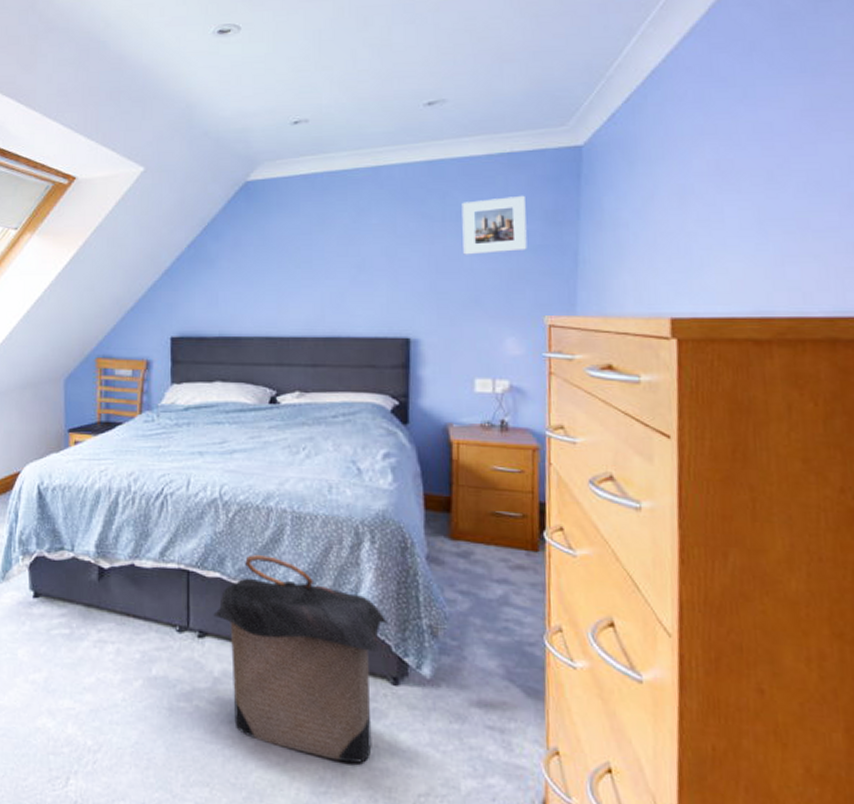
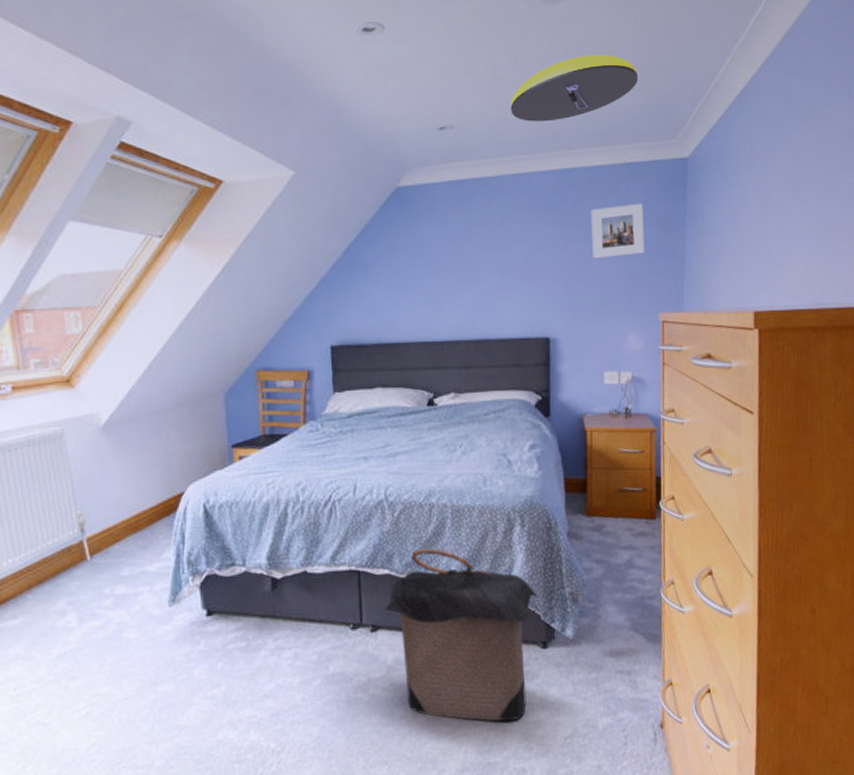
ceiling light: none [371,41,521,113] -> present [510,54,638,122]

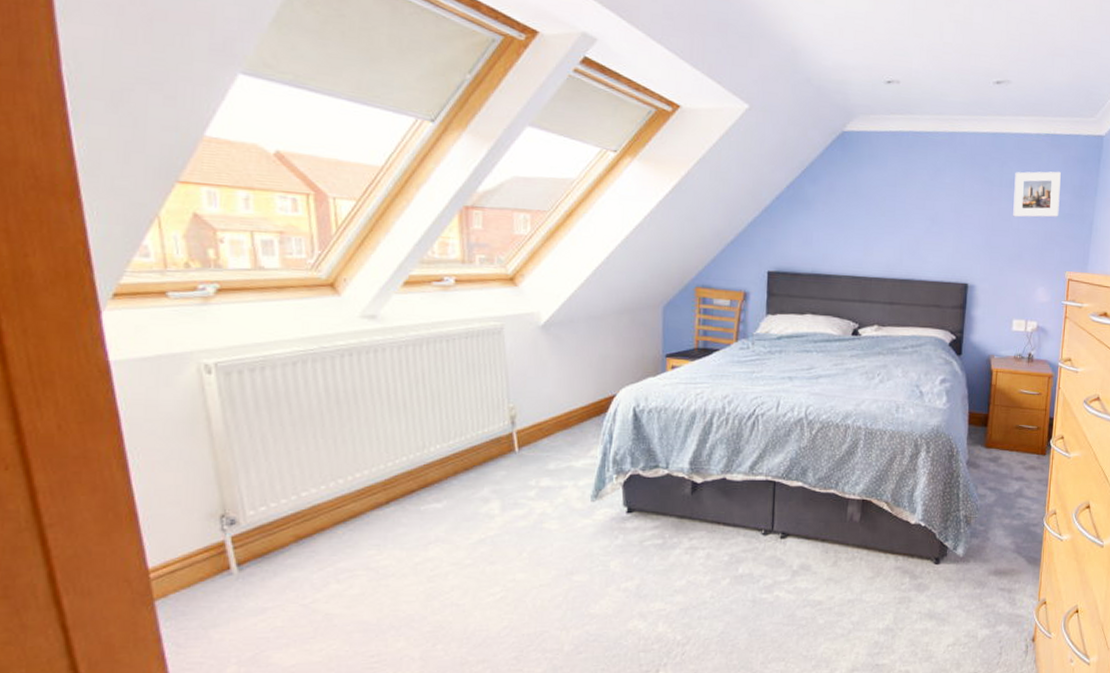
laundry hamper: present [384,548,538,722] -> none [795,466,936,628]
ceiling light: present [510,54,638,122] -> none [952,32,1068,88]

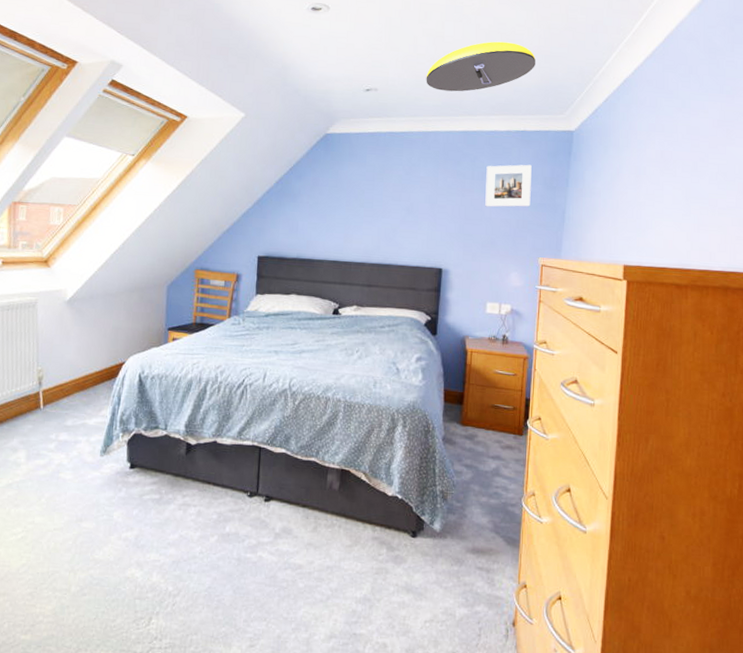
ceiling light: none [952,32,1068,88] -> present [426,41,536,92]

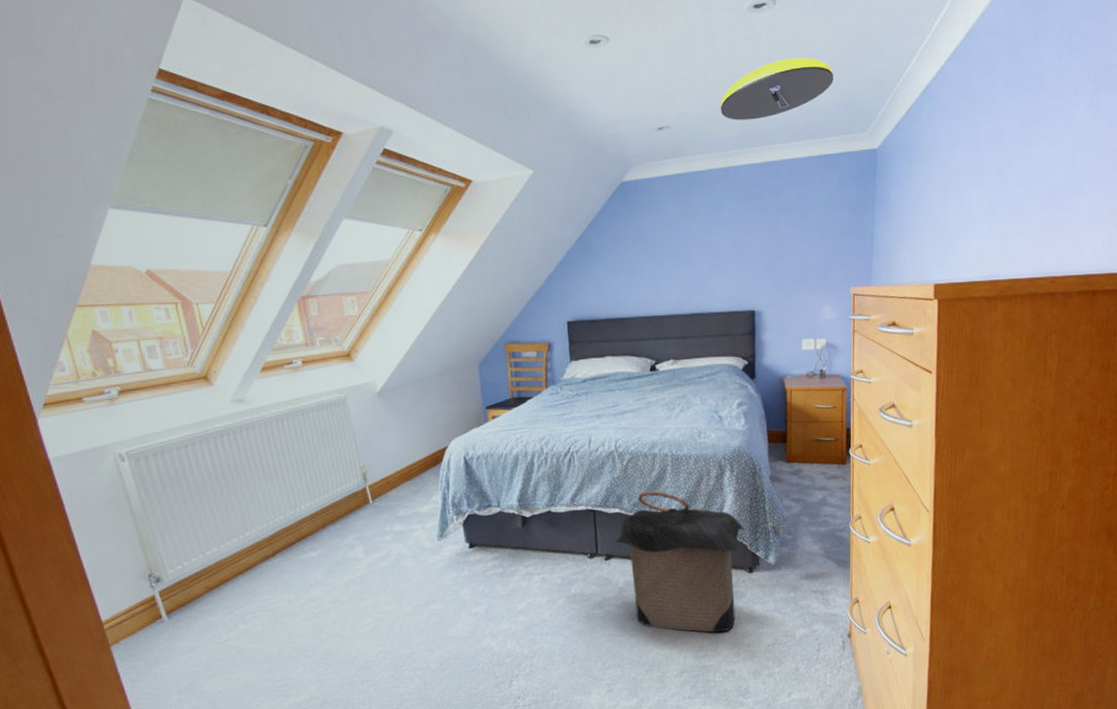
laundry hamper: none [278,435,412,599] -> present [616,491,745,633]
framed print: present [485,164,532,207] -> none [791,190,838,241]

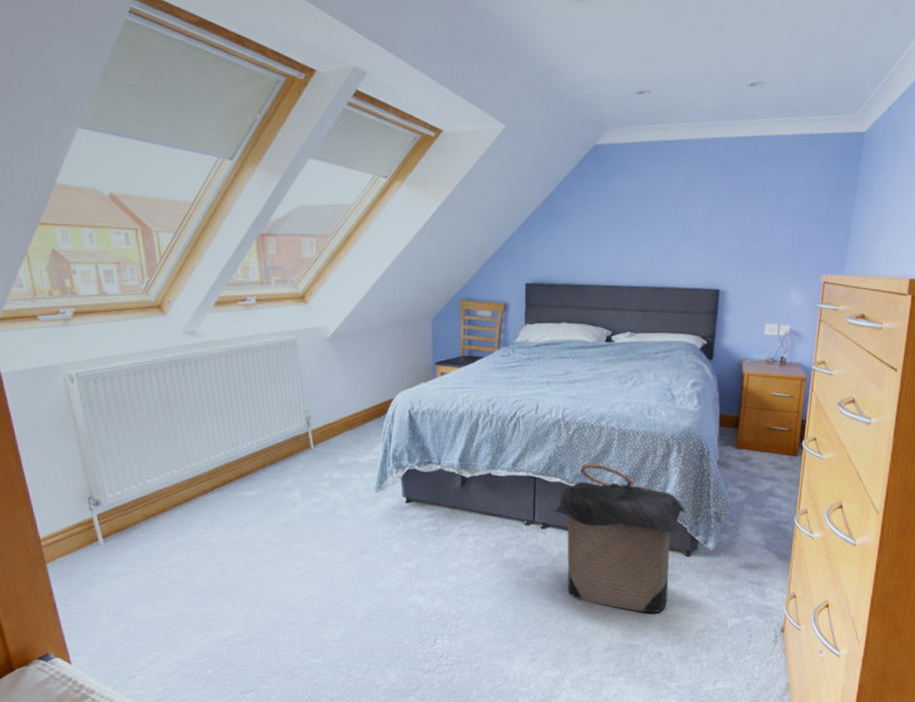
ceiling light: present [720,57,833,121] -> none [704,29,827,92]

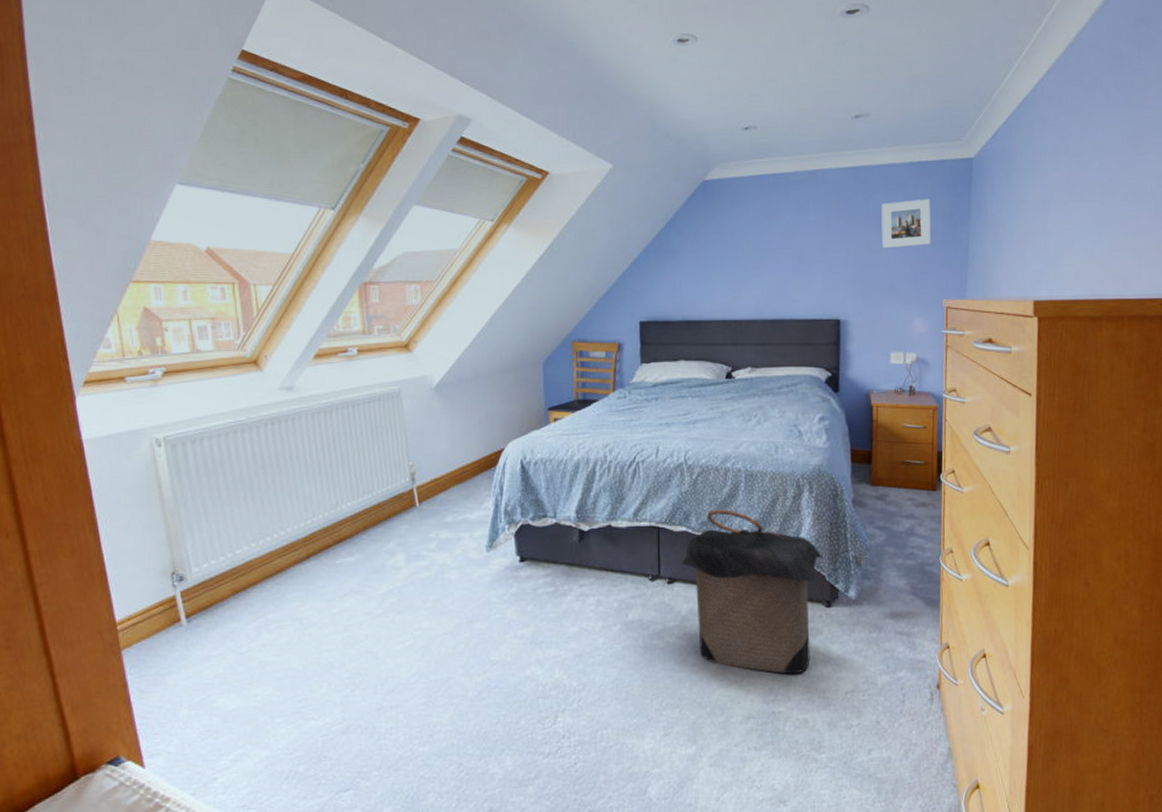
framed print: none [766,172,818,221] -> present [881,198,931,249]

